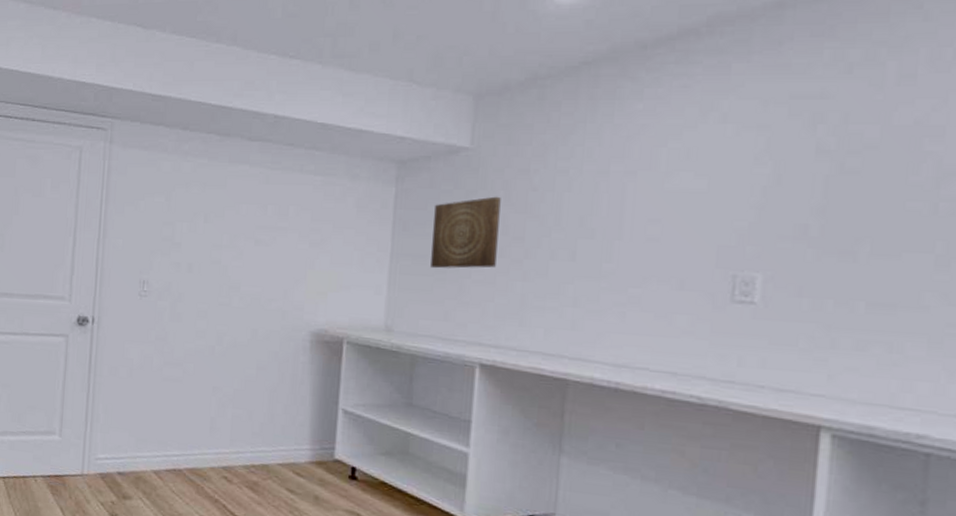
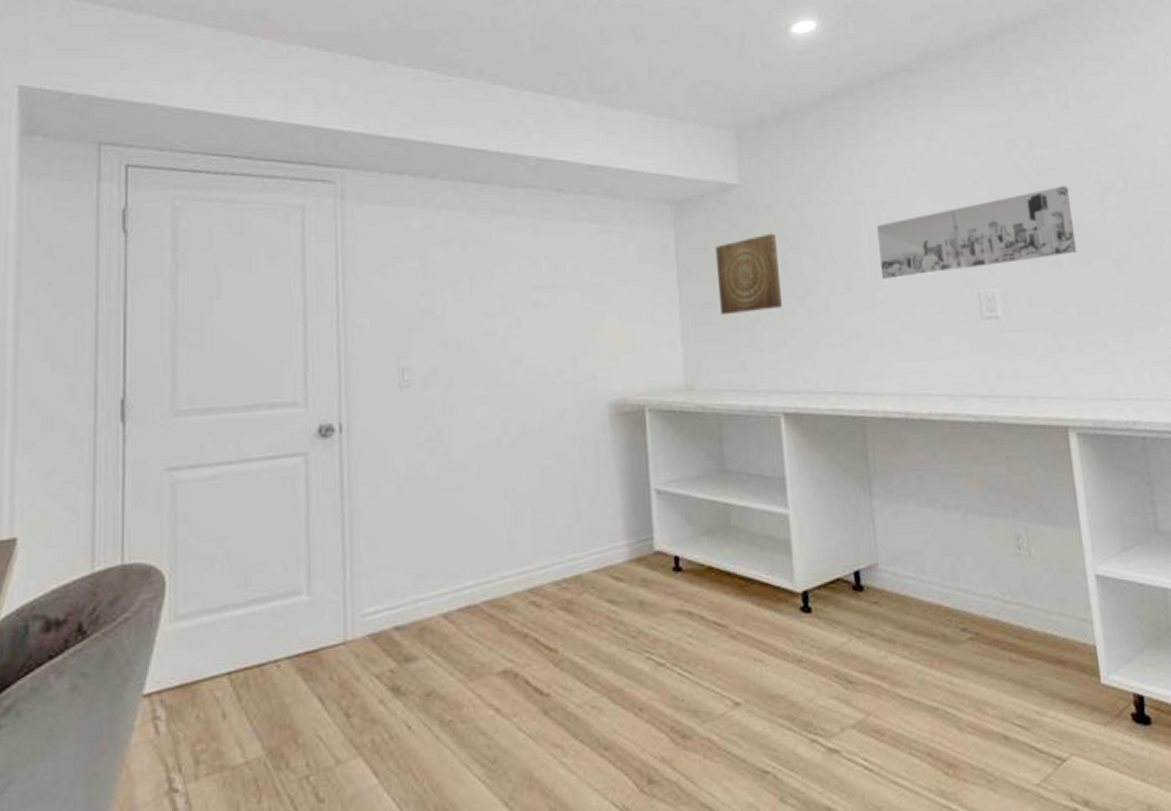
wall art: none [616,168,889,253] -> present [877,186,1076,281]

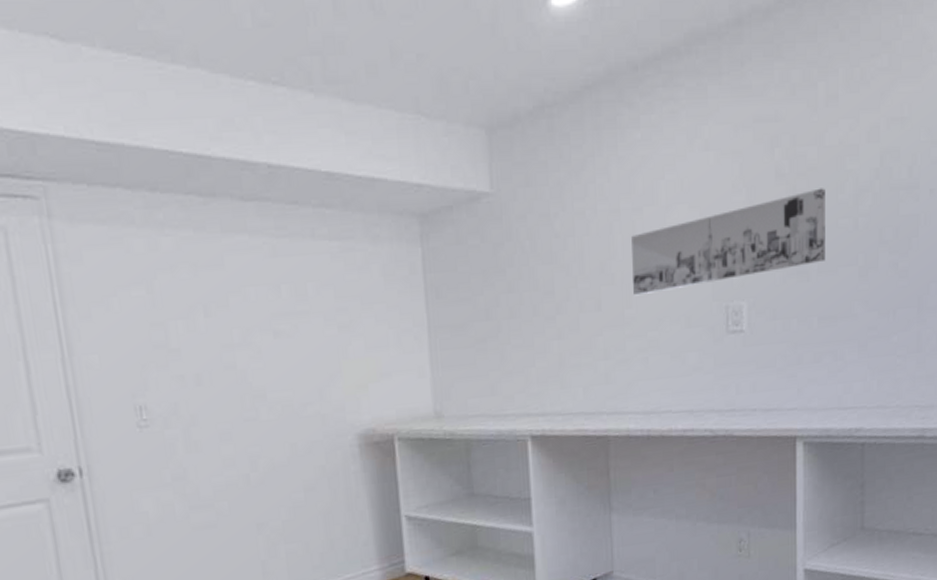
wall art: present [716,233,782,316] -> none [465,247,532,339]

